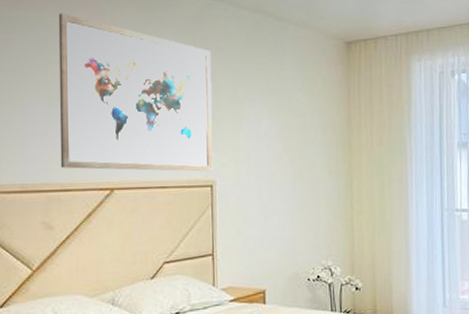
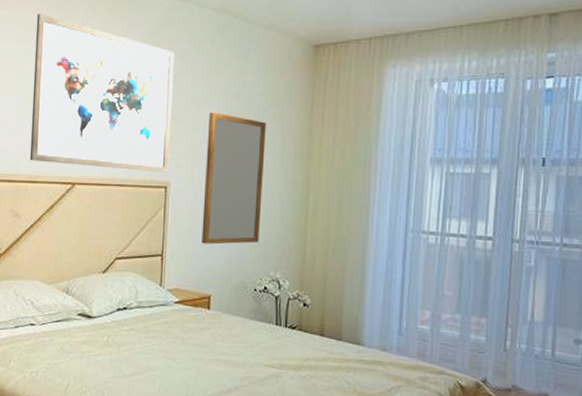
home mirror: none [250,109,309,240] -> present [201,112,266,245]

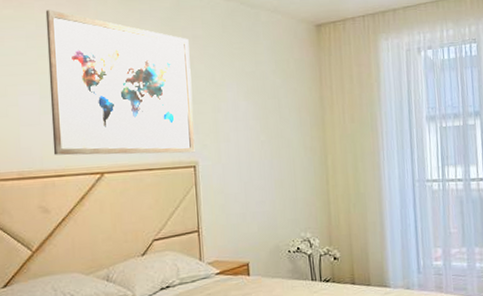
home mirror: present [201,112,266,245] -> none [228,92,288,216]

